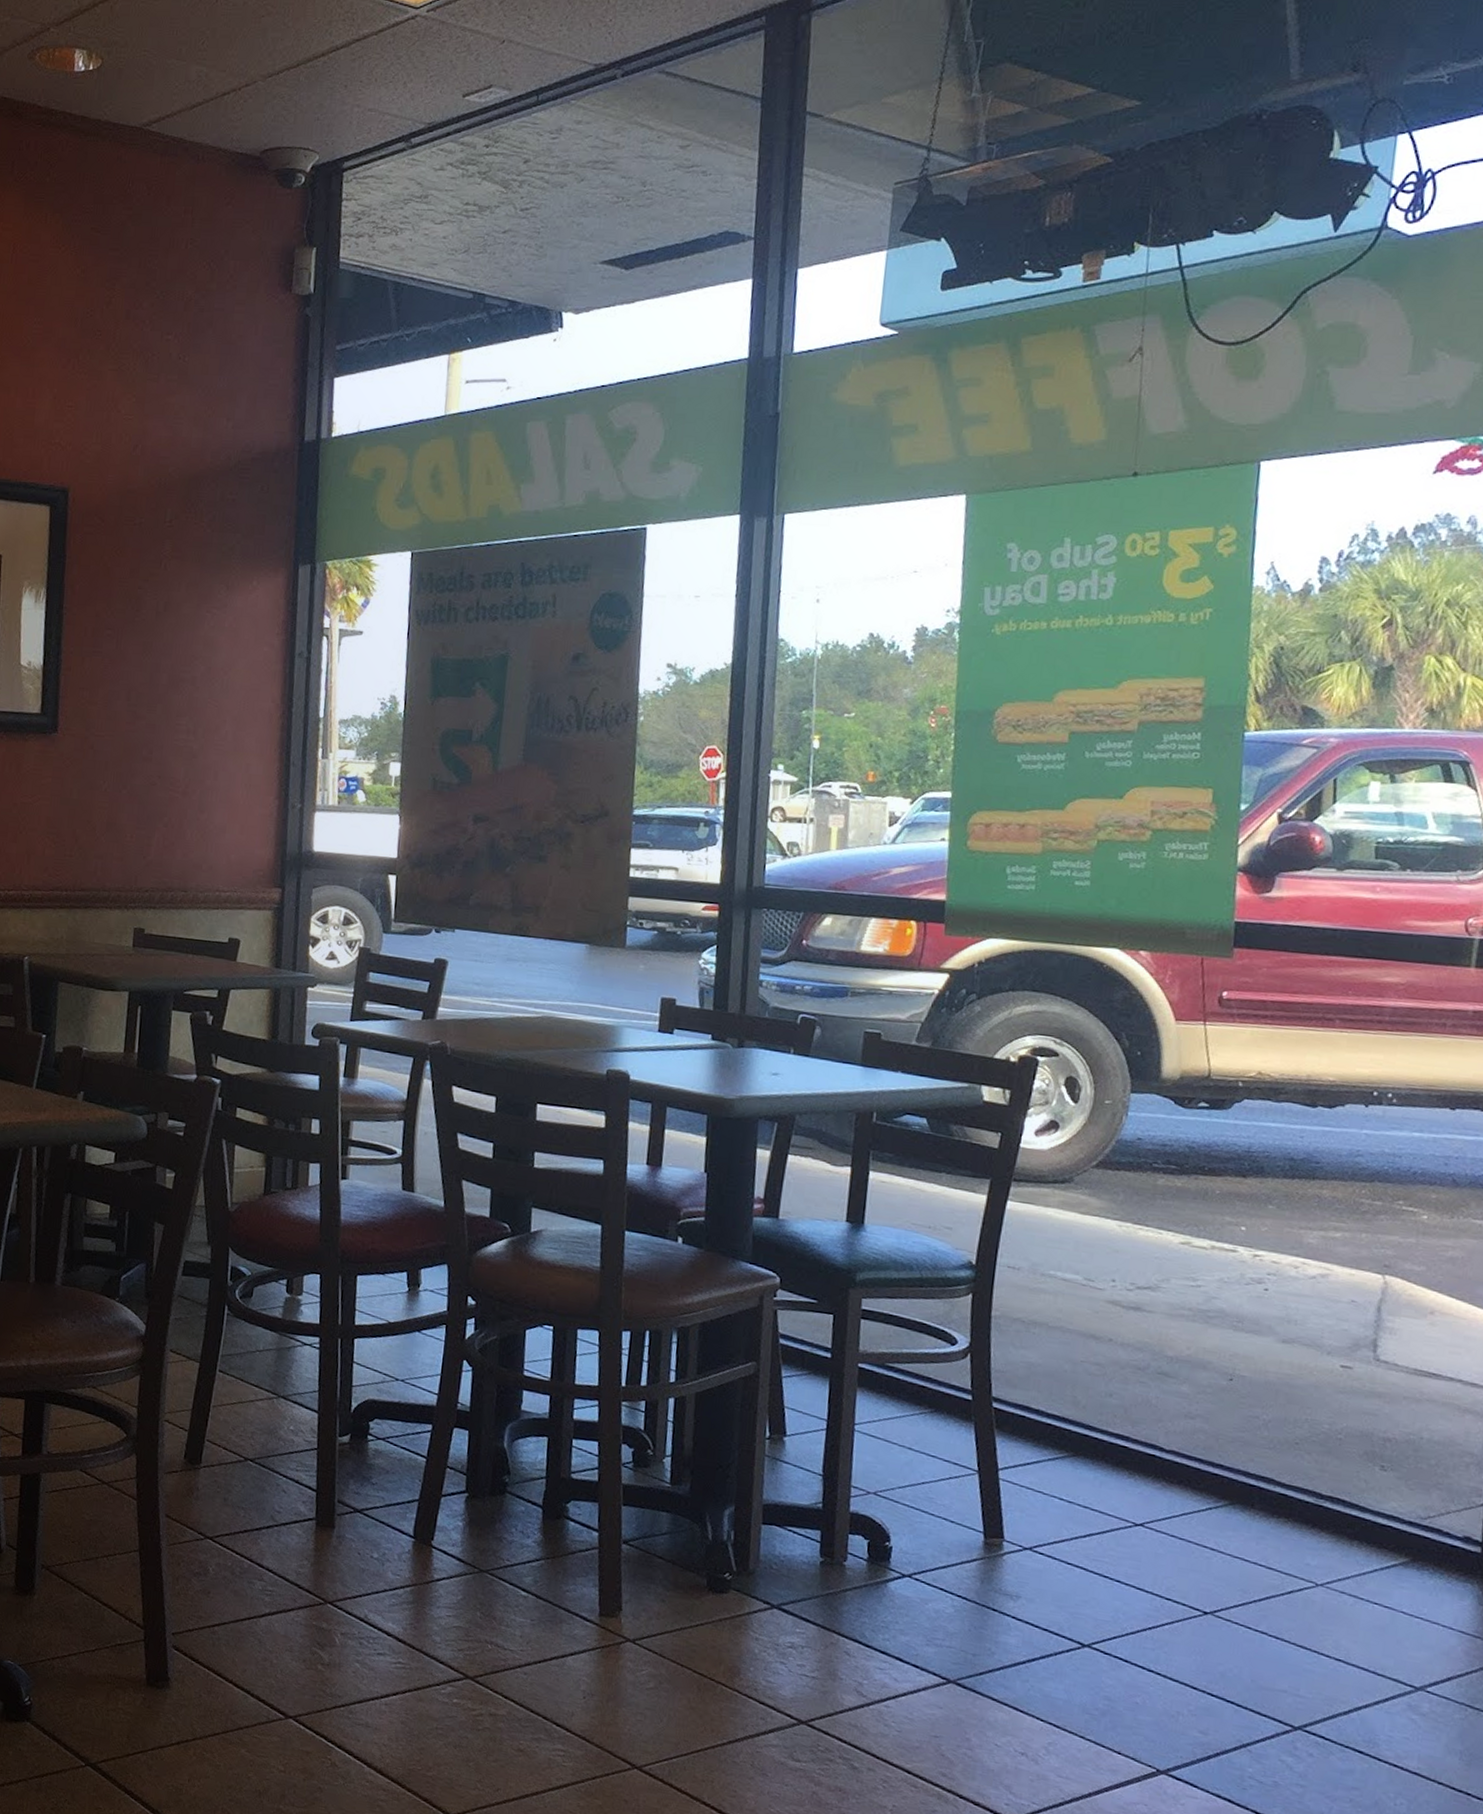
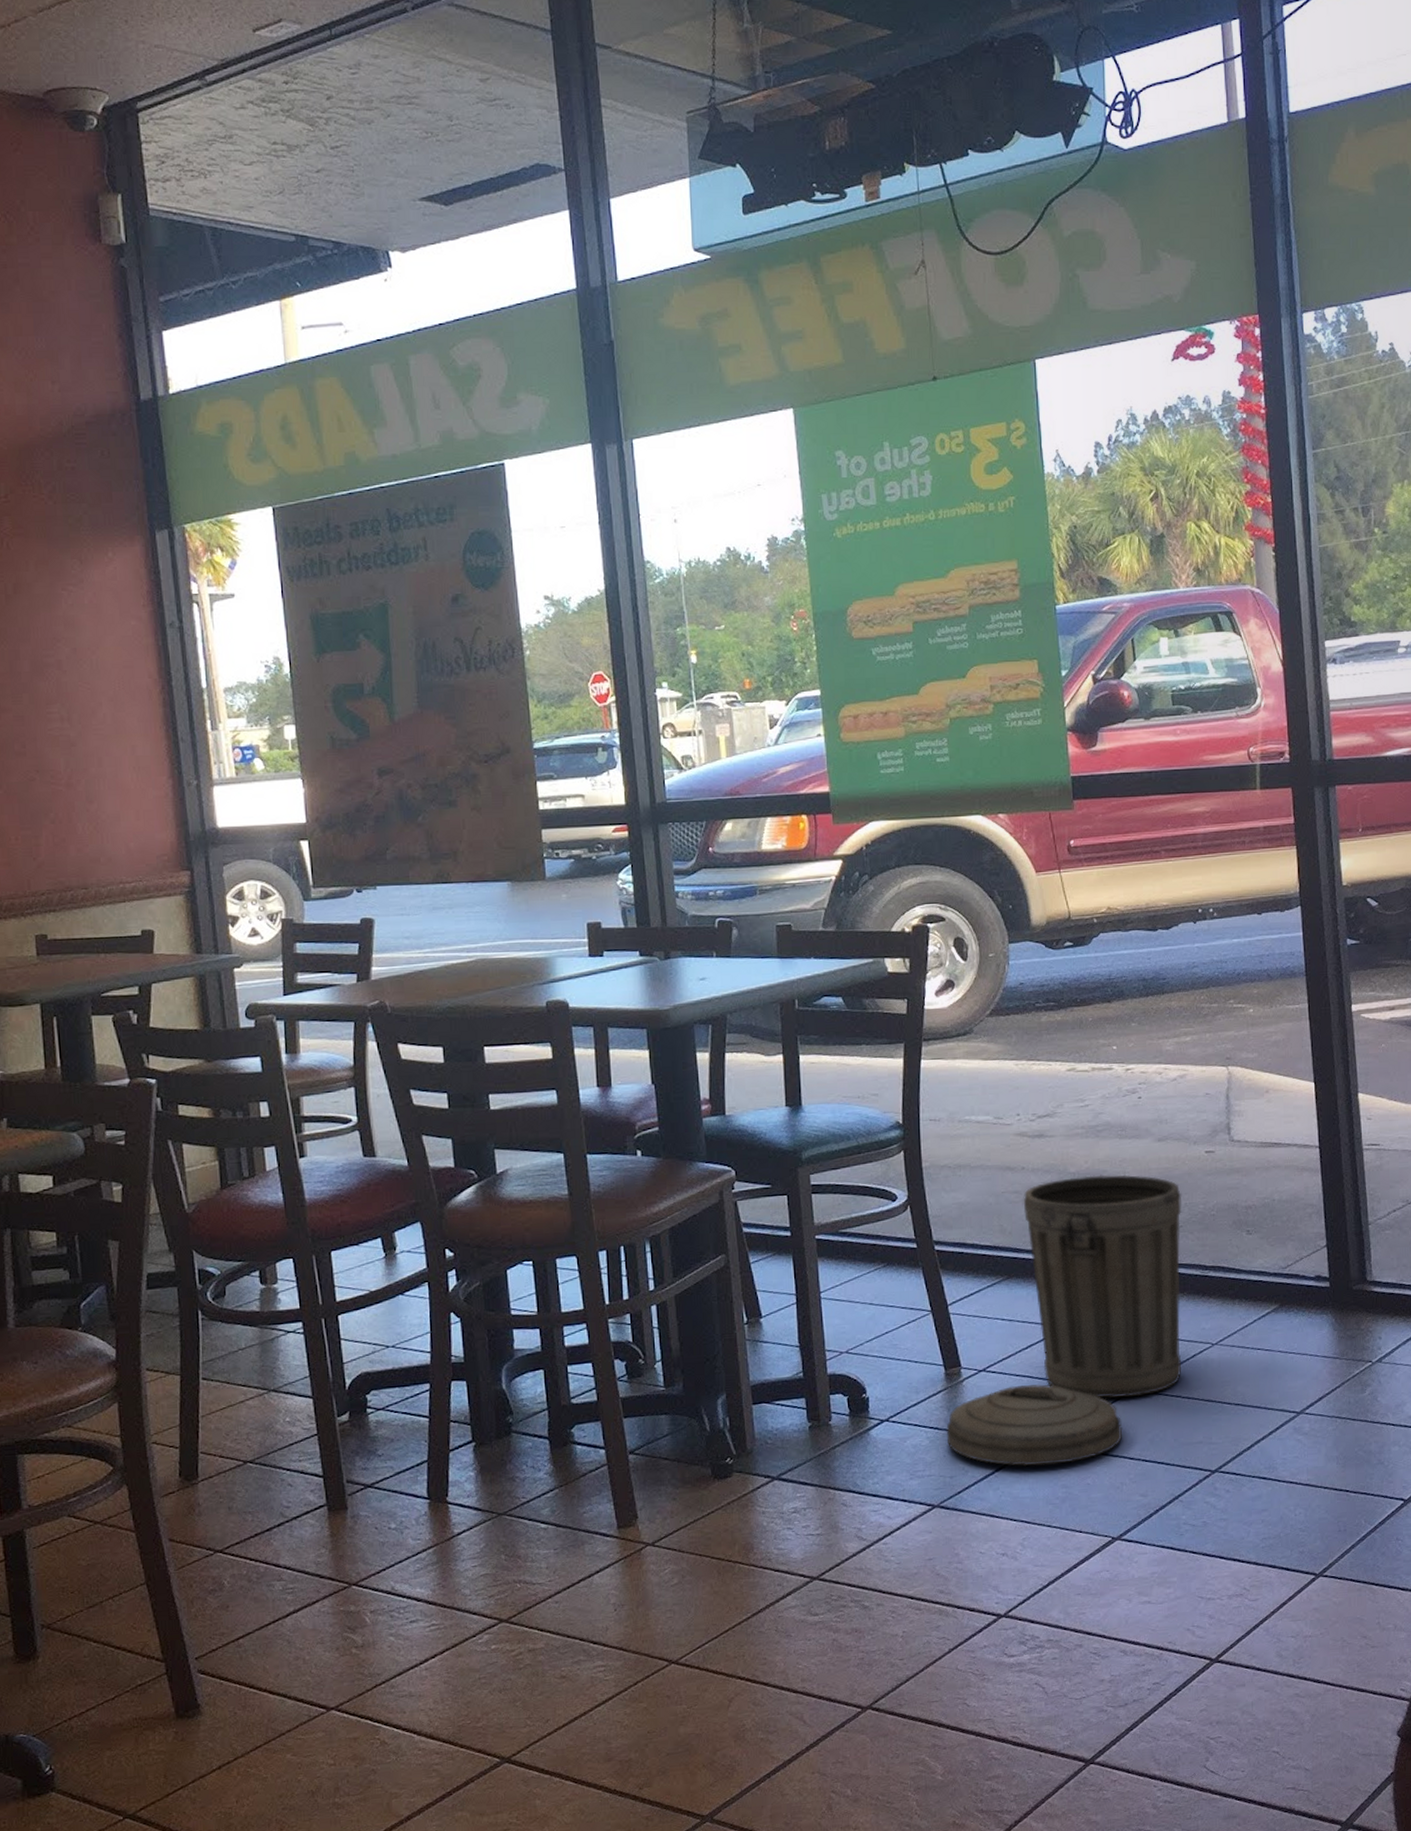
trash can: none [974,1360,1304,1676] -> present [946,1174,1182,1467]

